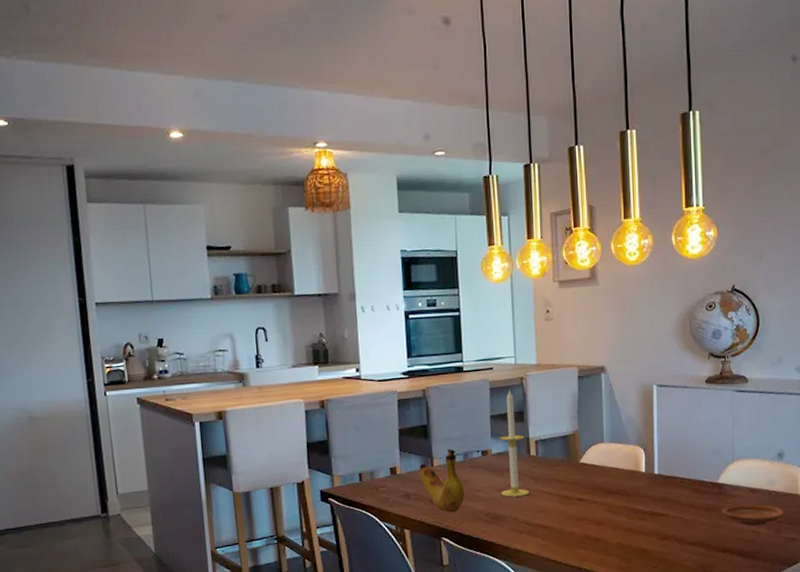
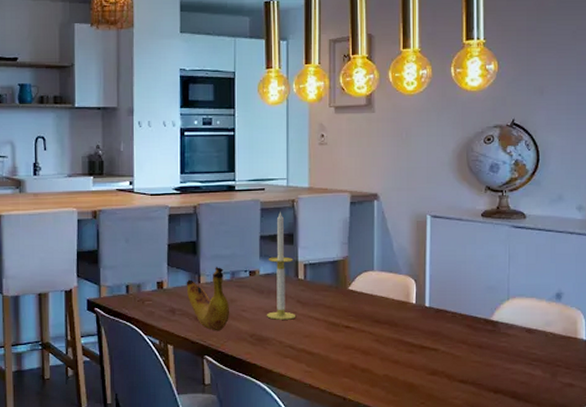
plate: present [721,504,784,527] -> none [495,344,561,368]

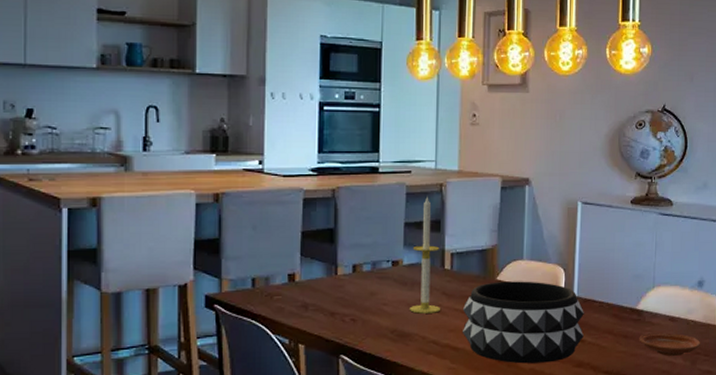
banana: present [186,267,230,331] -> none [321,257,370,328]
decorative bowl: none [317,291,437,370] -> present [463,281,584,364]
plate: none [495,344,561,368] -> present [639,333,701,357]

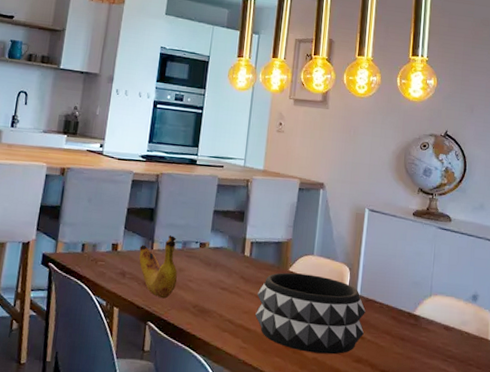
banana: none [321,257,370,328] -> present [139,235,178,299]
candle: present [410,196,440,314] -> none [211,189,242,295]
plate: present [639,333,701,357] -> none [415,339,474,365]

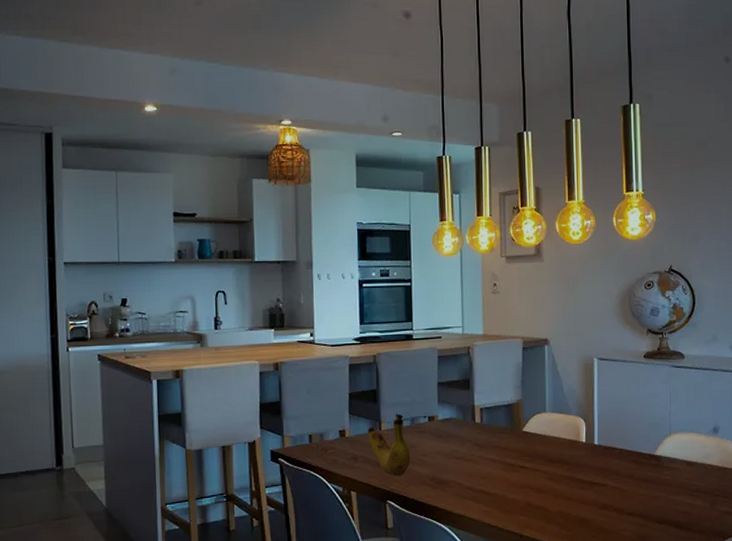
decorative bowl: present [255,272,366,355] -> none [494,431,606,507]

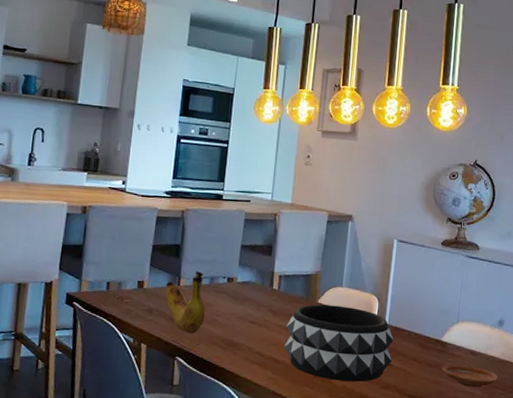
decorative bowl: none [494,431,606,507] -> present [284,304,394,382]
plate: none [659,476,719,499] -> present [442,364,499,388]

